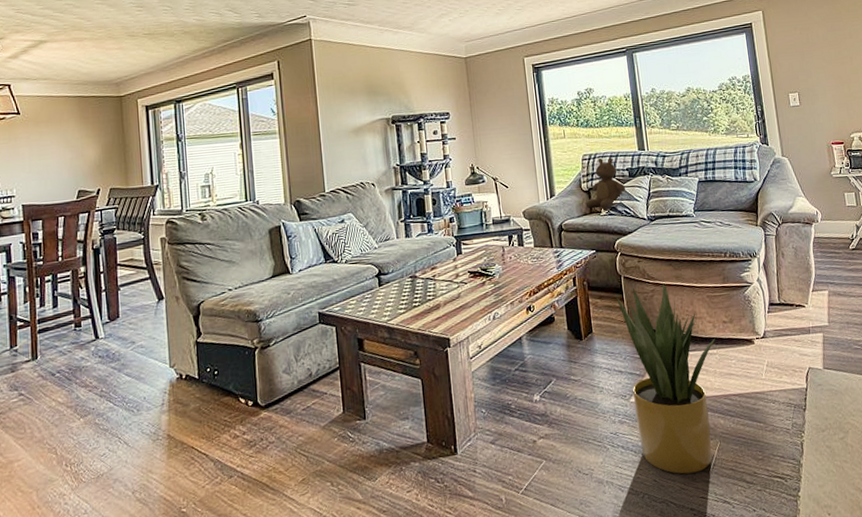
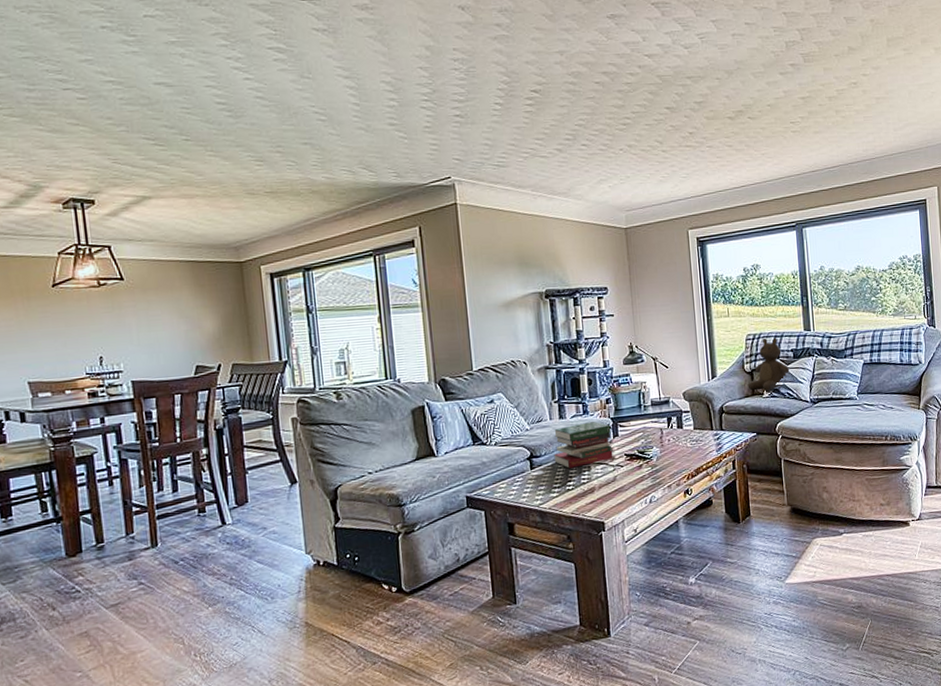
books: none [400,240,457,285] -> present [553,421,613,469]
planter: present [617,282,715,475] -> none [776,465,872,652]

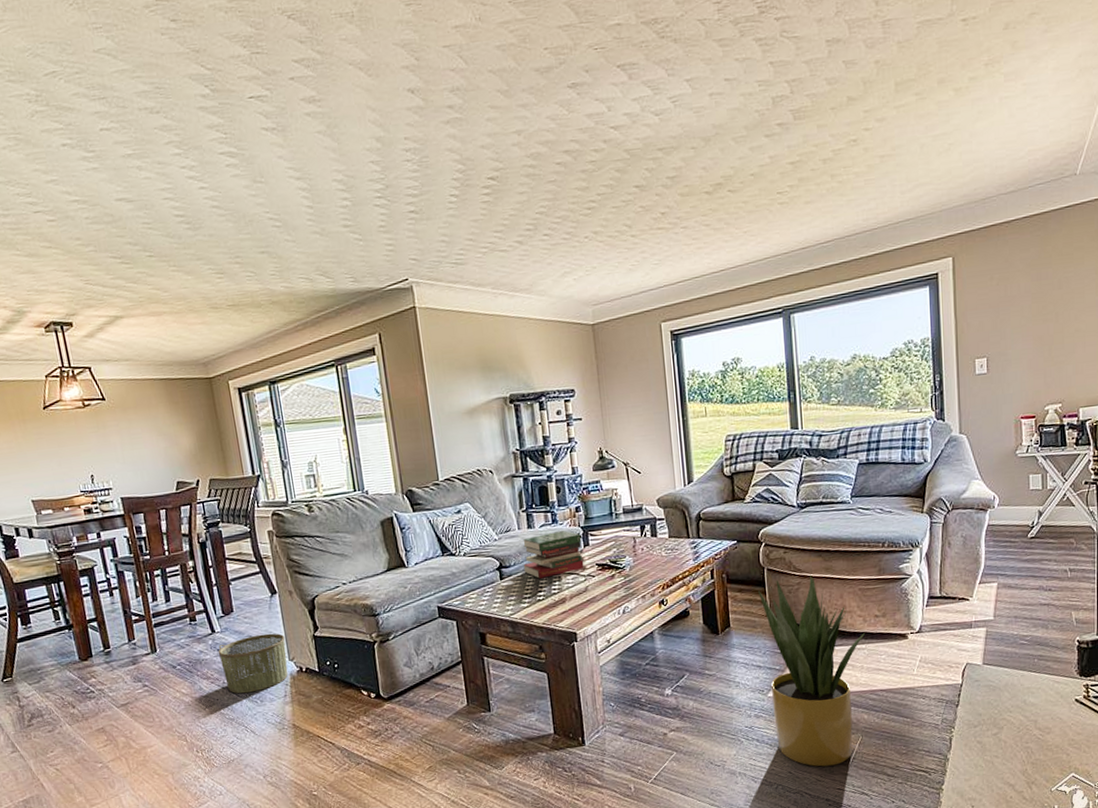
basket: none [227,525,304,591] -> present [218,633,288,694]
teddy bear: present [747,337,790,391] -> none [727,438,774,496]
planter: none [776,465,872,652] -> present [758,574,865,767]

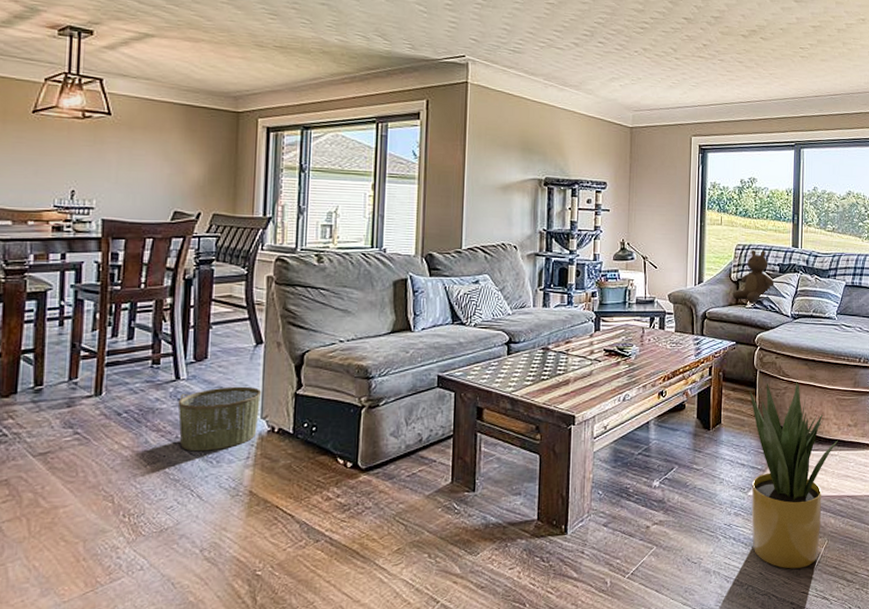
books: present [523,531,584,579] -> none [532,313,593,358]
teddy bear: none [727,438,774,496] -> present [732,249,775,301]

